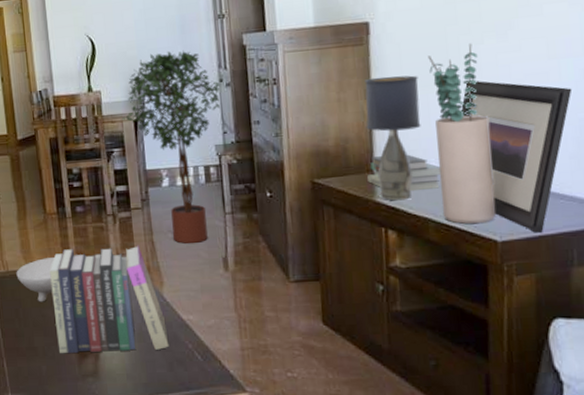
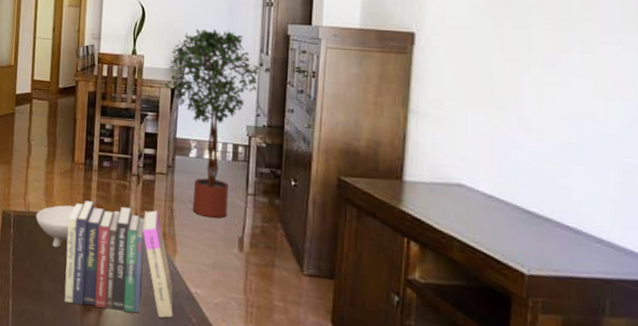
table lamp: present [364,75,421,201] -> none [400,87,459,214]
books: present [367,154,440,192] -> none [395,165,471,208]
vase: present [428,43,497,225] -> none [469,69,529,253]
picture frame: present [461,81,572,233] -> none [500,107,619,274]

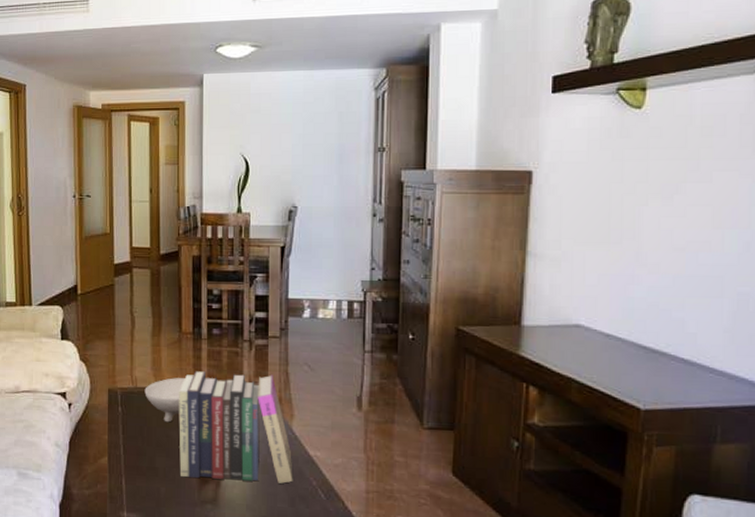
potted tree: present [158,28,260,218] -> none [267,180,373,379]

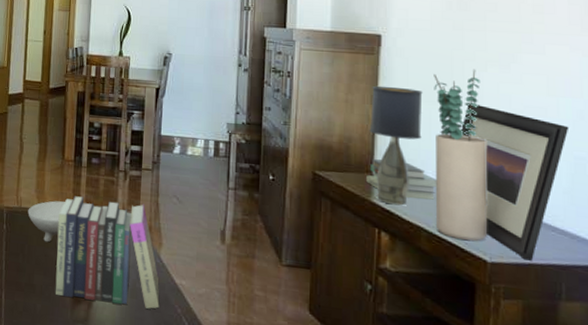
books: none [514,309,589,349] -> present [366,159,436,200]
table lamp: none [518,228,577,357] -> present [369,85,423,206]
vase: none [587,203,646,390] -> present [434,69,488,242]
picture frame: none [618,243,734,405] -> present [461,104,569,261]

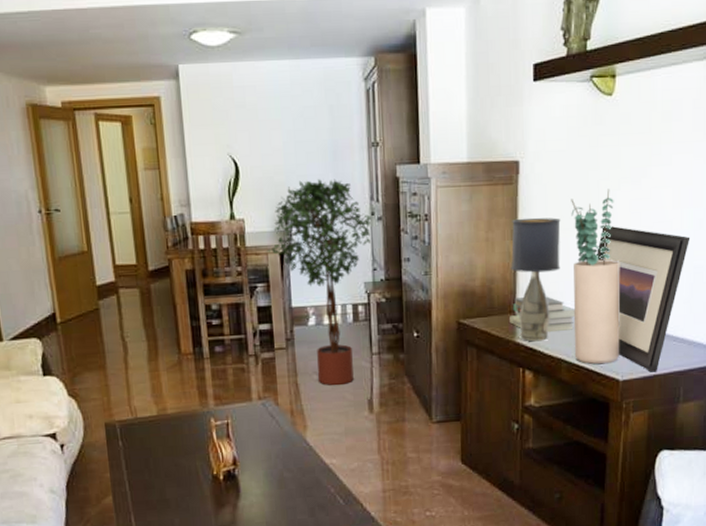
bowl: present [28,200,65,243] -> none [146,402,190,451]
books: present [55,196,160,309] -> none [184,387,311,505]
potted tree: none [144,31,239,212] -> present [265,178,372,385]

